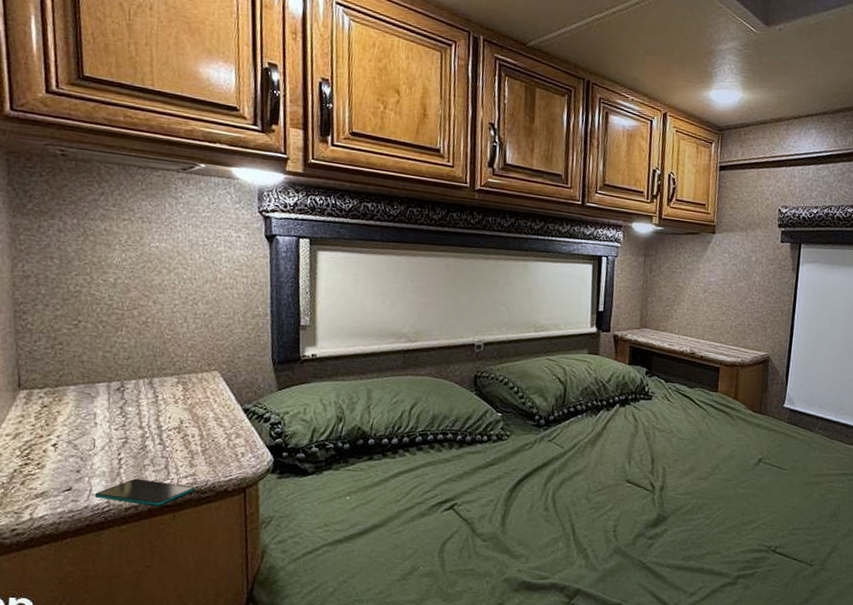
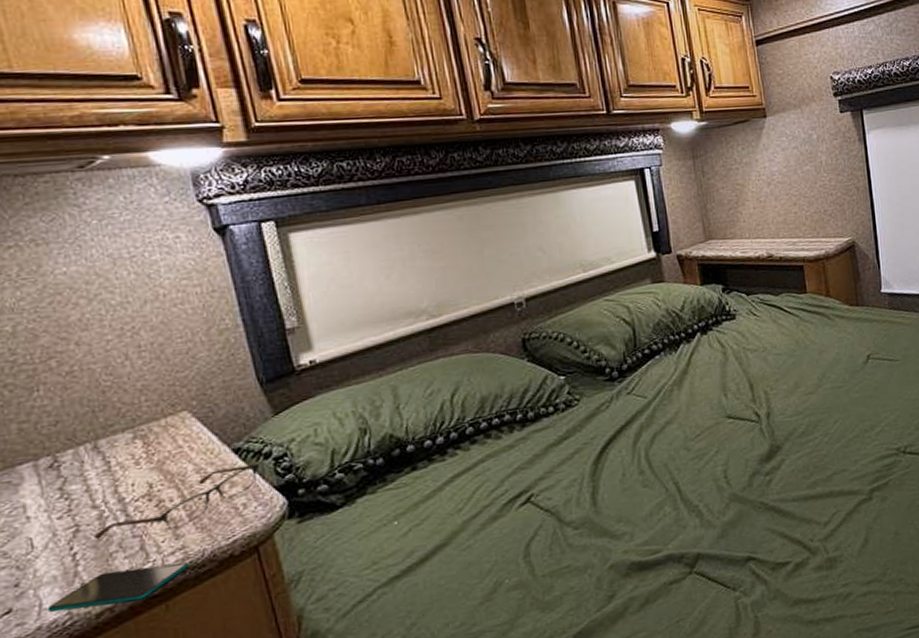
eyeglasses: none [135,422,260,460] -> present [93,464,260,540]

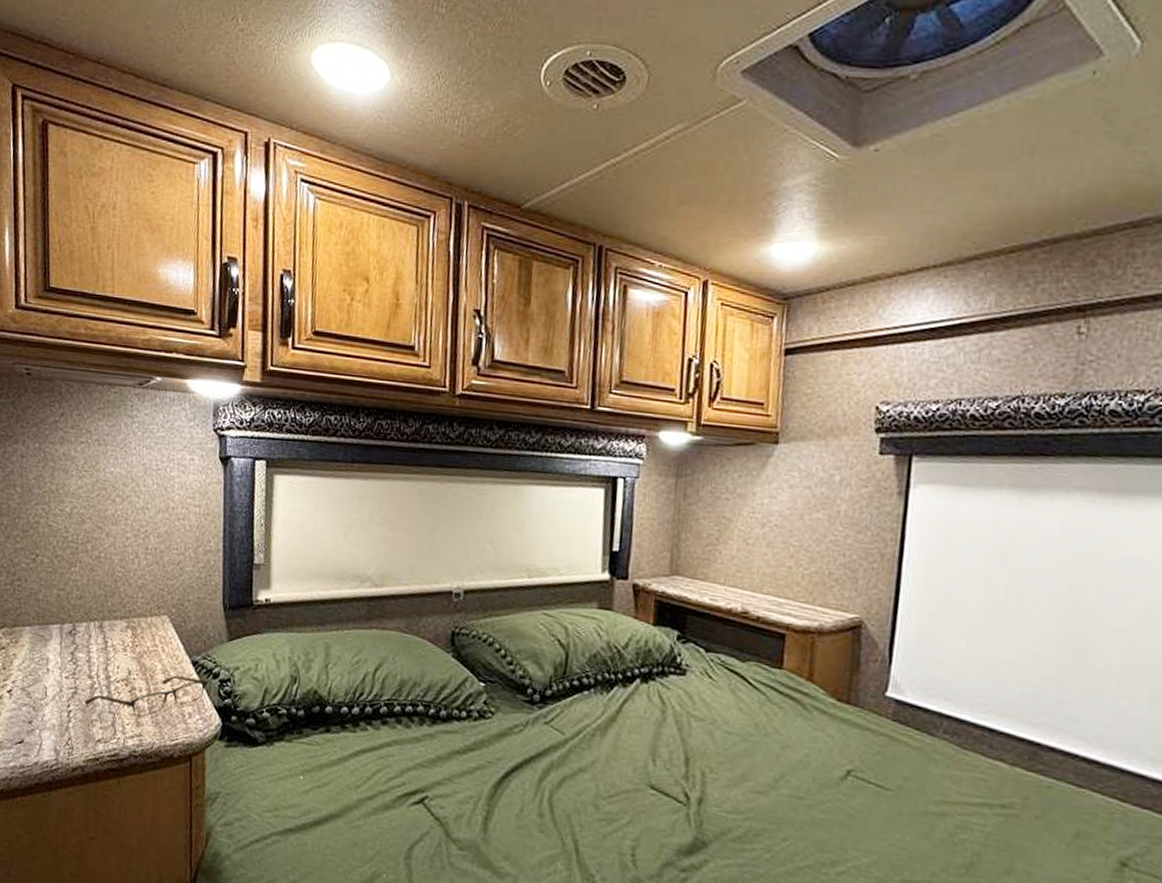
smartphone: present [47,562,190,613] -> none [44,734,141,770]

